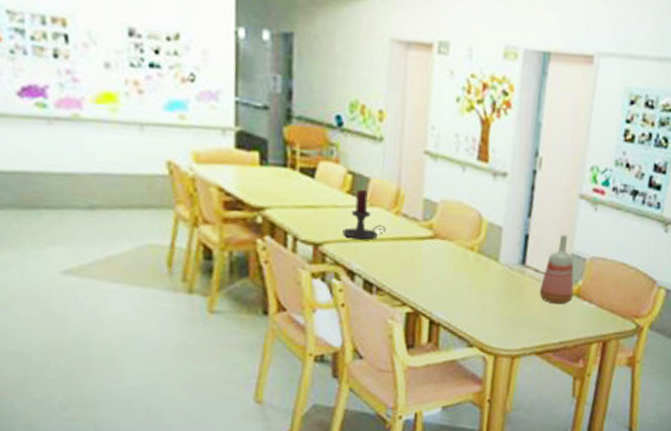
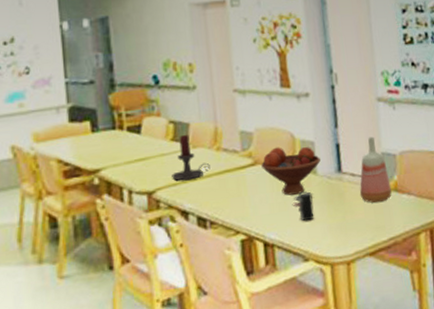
fruit bowl: none [441,224,505,278] -> present [261,147,320,196]
cup: none [466,277,490,308] -> present [292,191,315,221]

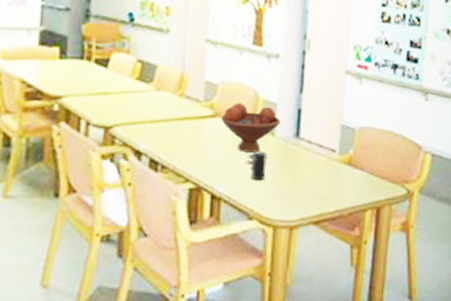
candle holder: present [172,134,210,181] -> none [131,75,171,121]
vase: present [359,136,392,204] -> none [313,107,345,174]

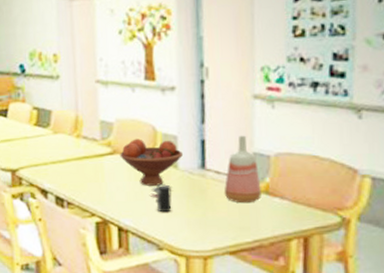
vase: none [313,107,345,174] -> present [224,135,261,204]

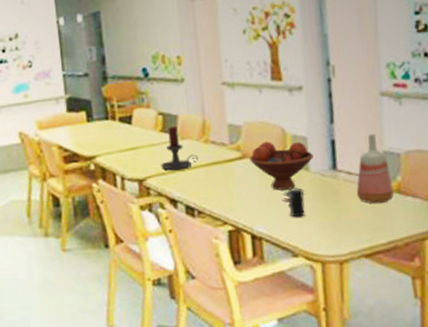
candle holder: none [34,120,70,163] -> present [161,126,198,171]

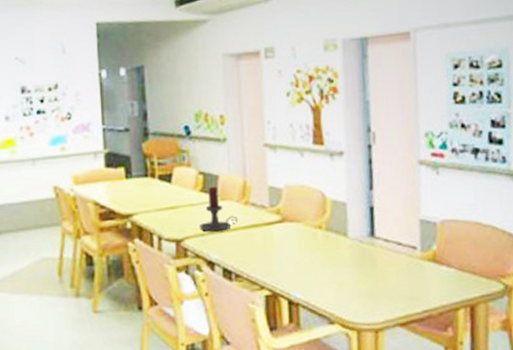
fruit bowl: present [250,141,313,191] -> none [289,205,352,256]
cup: present [281,188,305,217] -> none [319,253,343,284]
vase: present [356,133,394,204] -> none [393,202,429,273]

